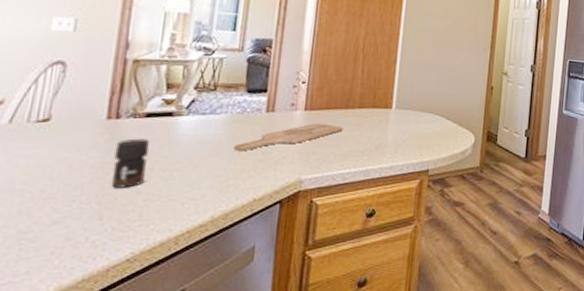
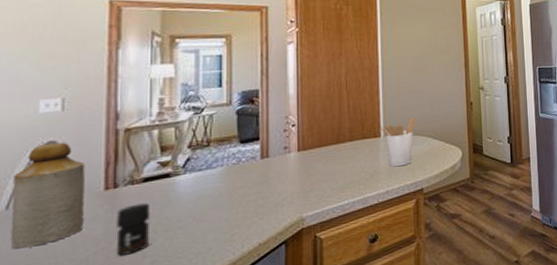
bottle: none [9,62,91,165] -> present [10,142,85,250]
cutting board: present [232,123,344,152] -> none [232,160,337,201]
utensil holder: none [392,93,431,143] -> present [380,117,415,168]

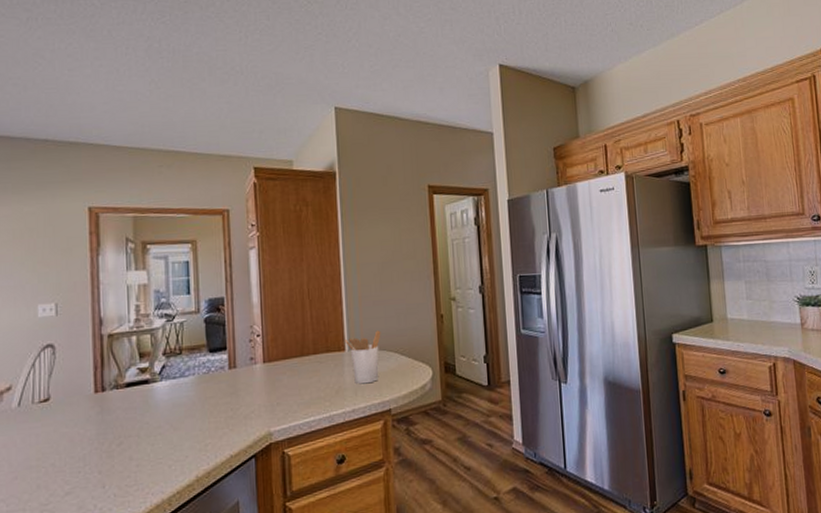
bottle: present [10,142,85,250] -> none [22,345,79,443]
jar: present [116,202,151,256] -> none [106,407,134,457]

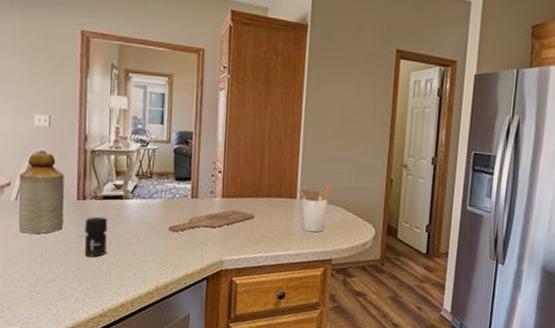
bottle: none [22,345,79,443] -> present [18,152,64,234]
jar: none [106,407,134,457] -> present [84,216,108,257]
cutting board: none [204,373,302,411] -> present [167,209,255,232]

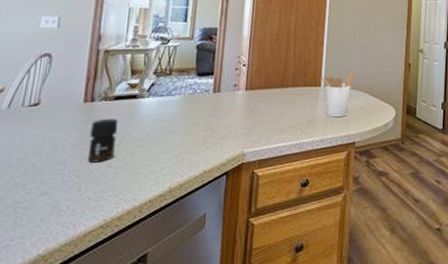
bottle: present [18,152,64,234] -> none [8,55,71,143]
cutting board: present [167,209,255,232] -> none [186,101,279,129]

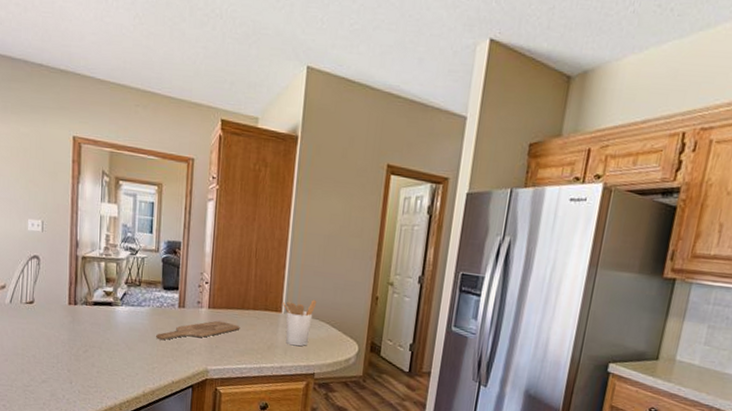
jar: present [87,118,118,162] -> none [75,322,98,361]
cutting board: none [186,101,279,129] -> present [155,320,240,341]

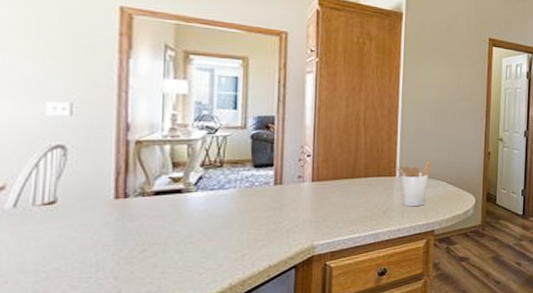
cutting board: present [155,320,240,341] -> none [244,193,351,223]

